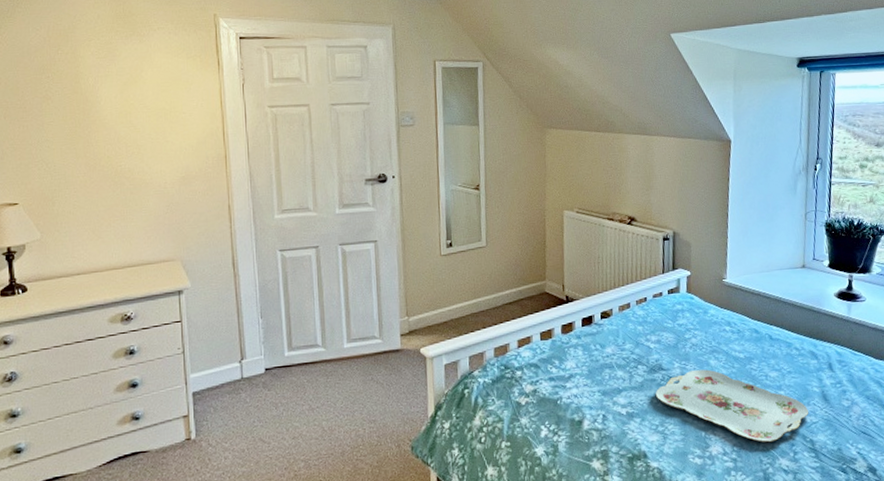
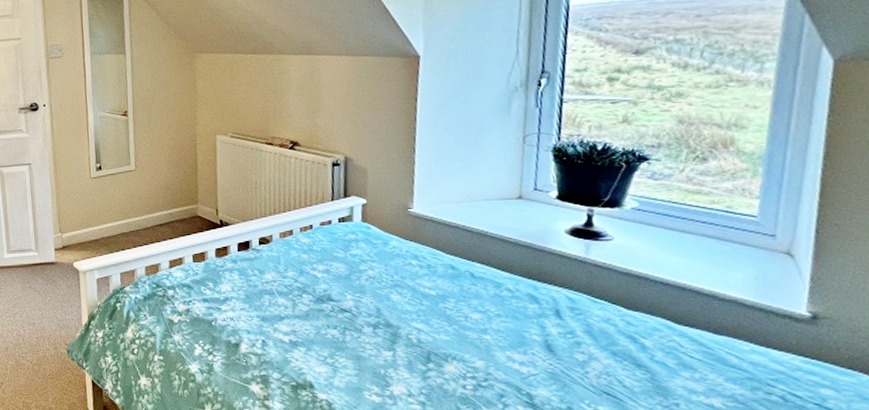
serving tray: present [655,369,809,443] -> none [323,304,526,390]

